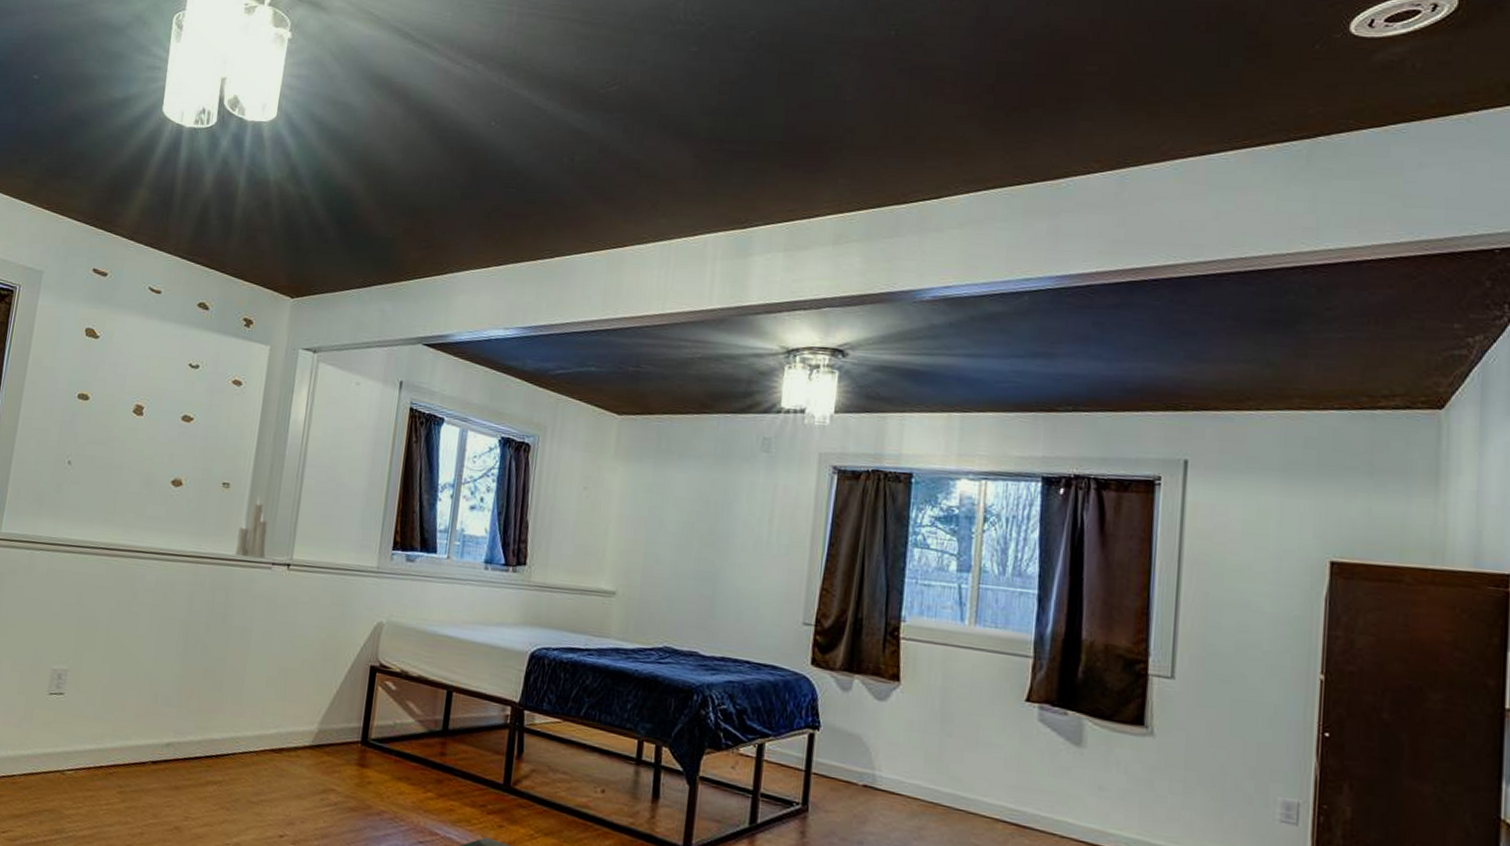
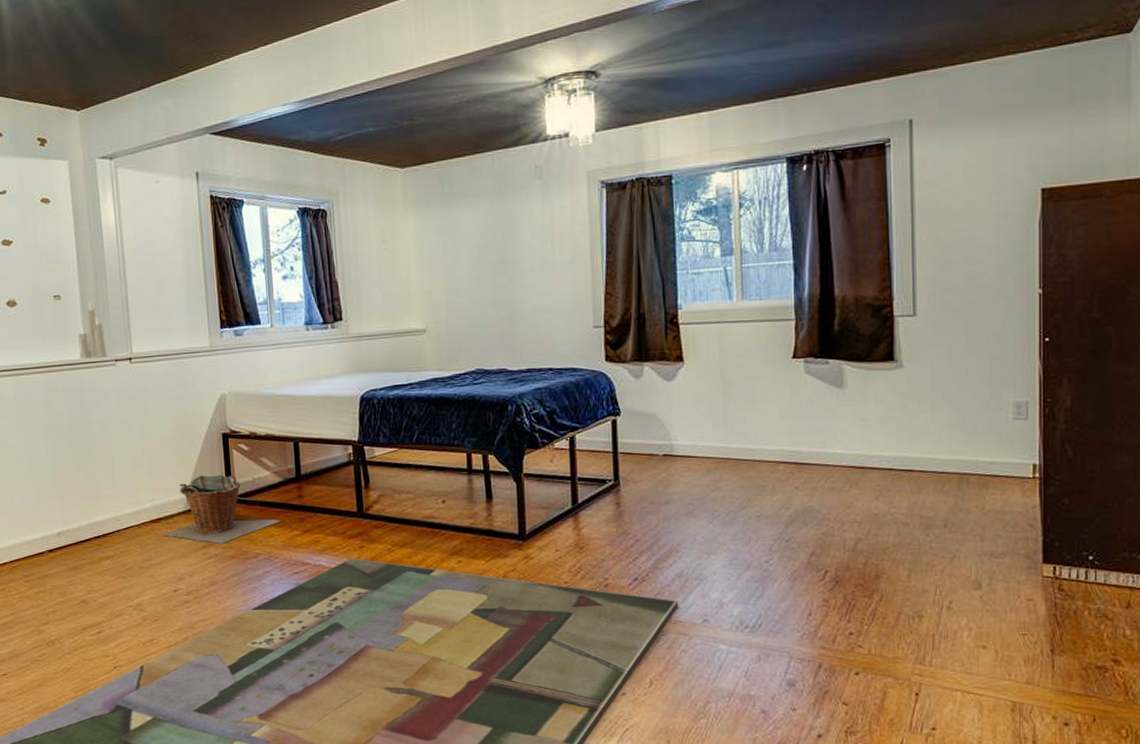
laundry basket: none [281,708,416,792] -> present [162,474,281,544]

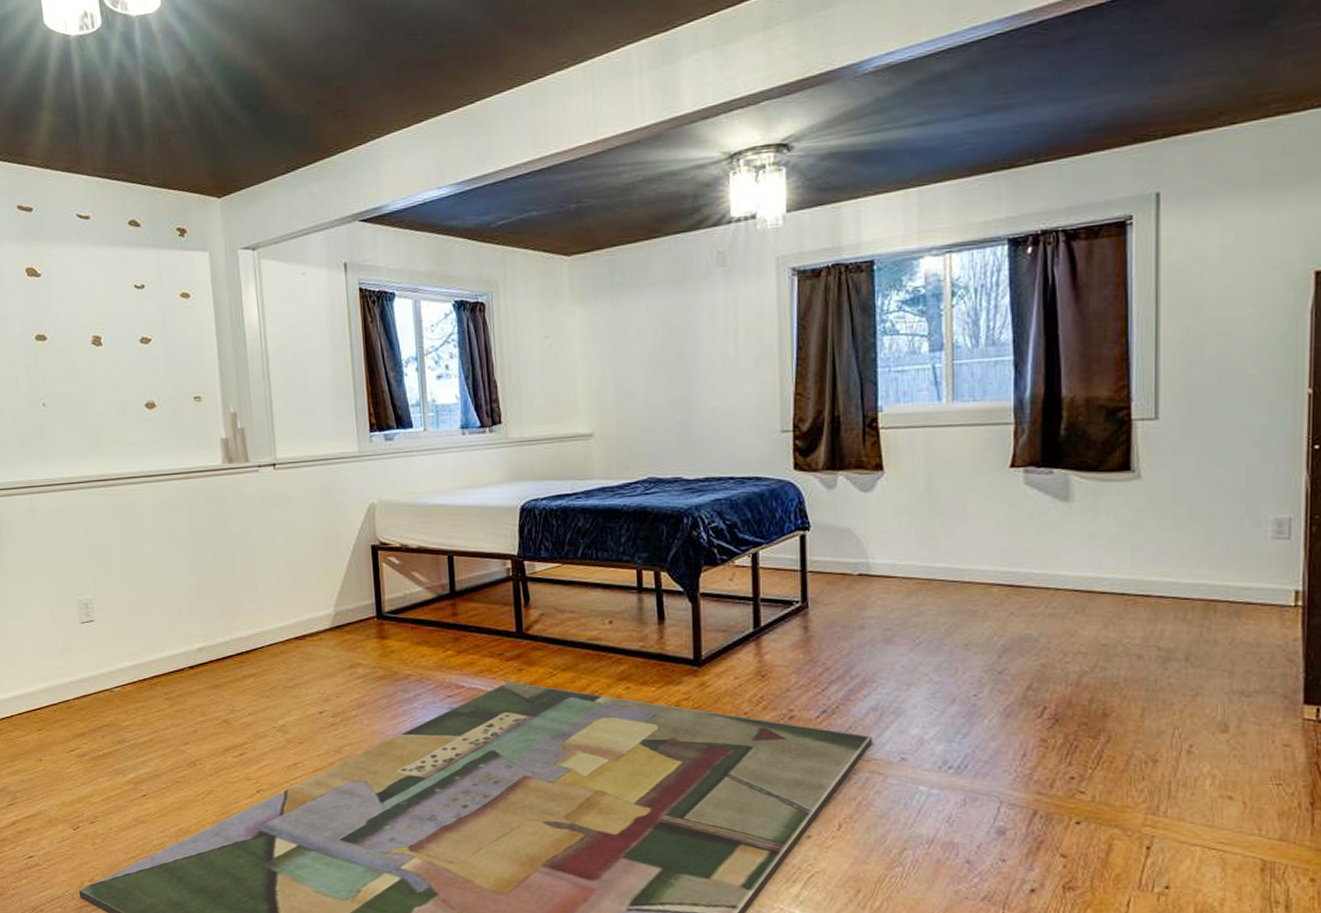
laundry basket: present [162,474,281,544] -> none [308,589,434,663]

